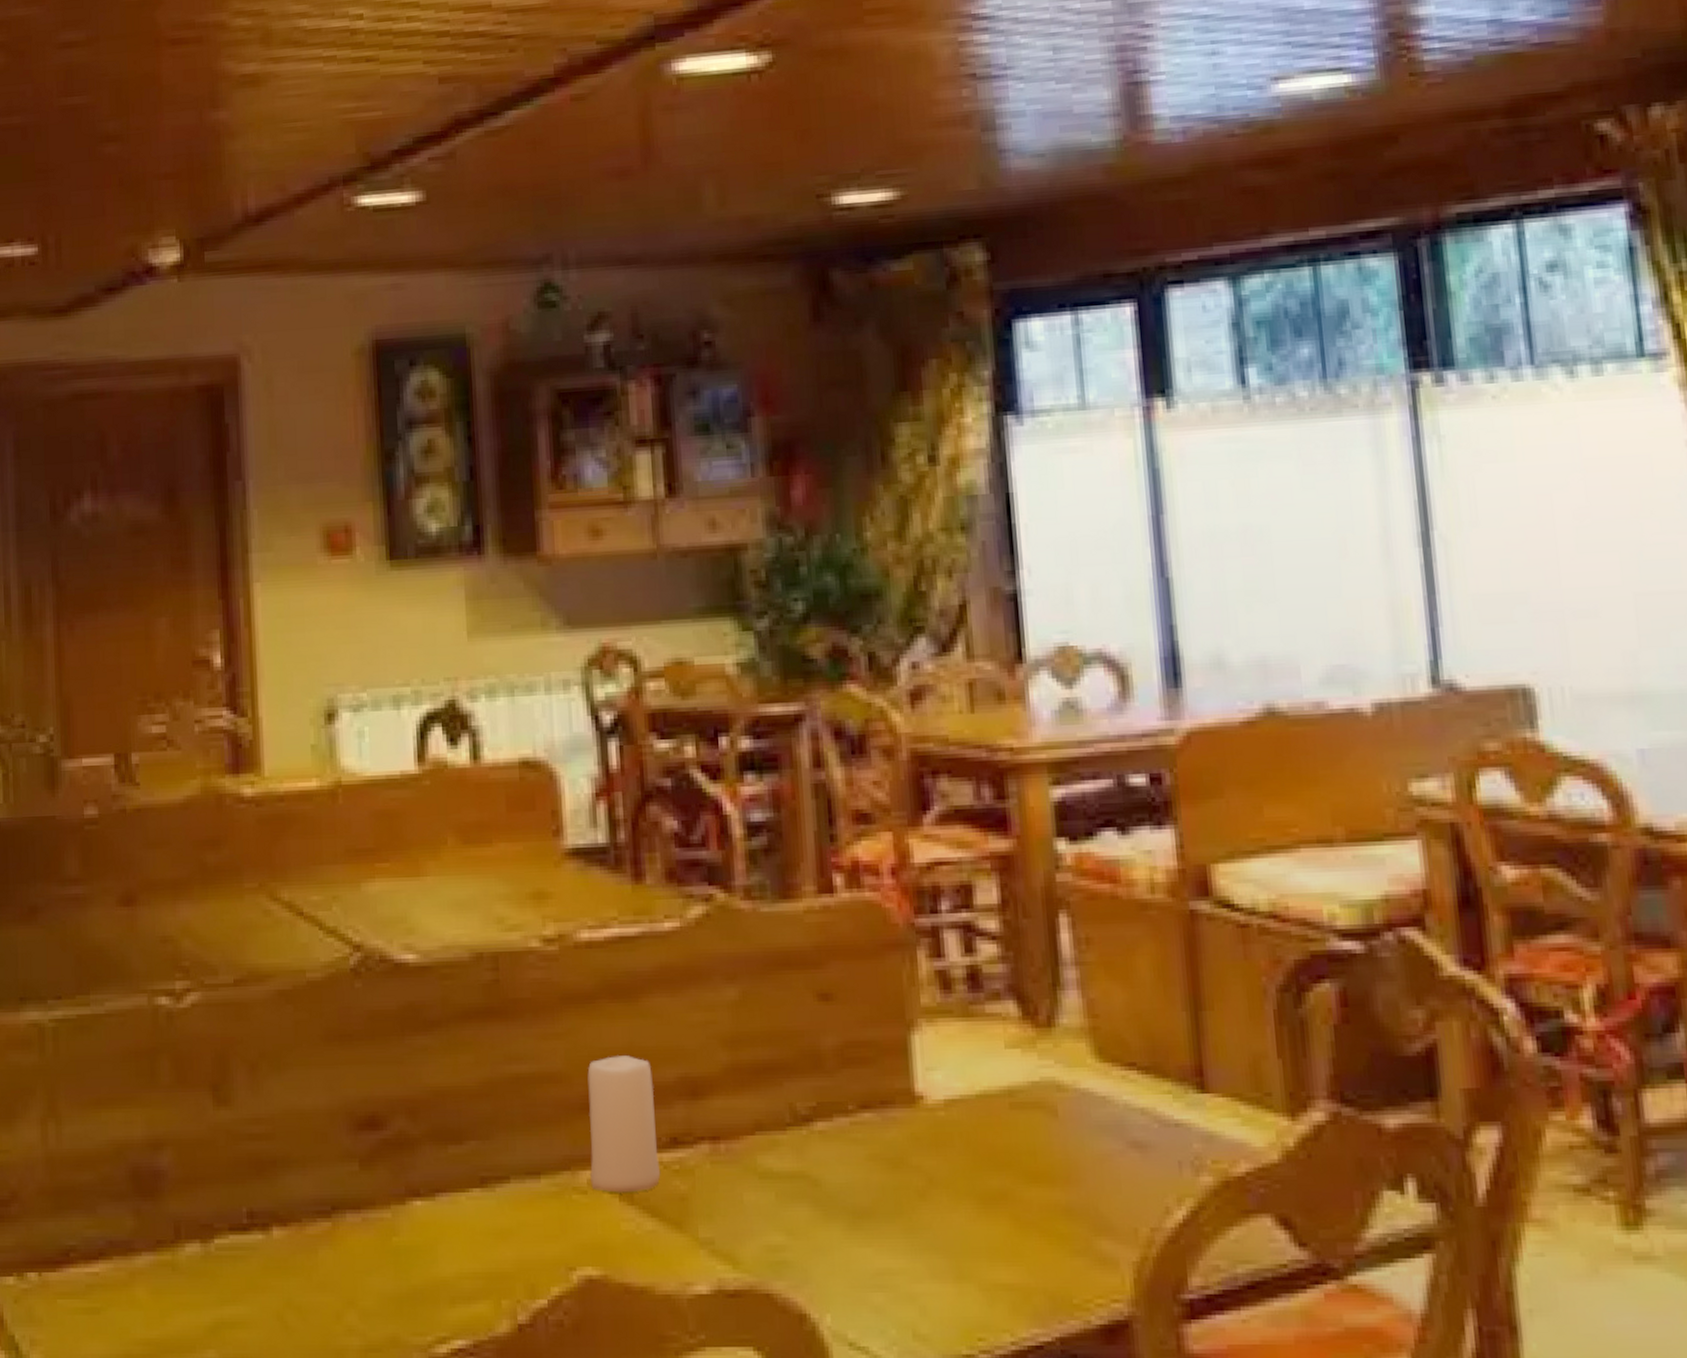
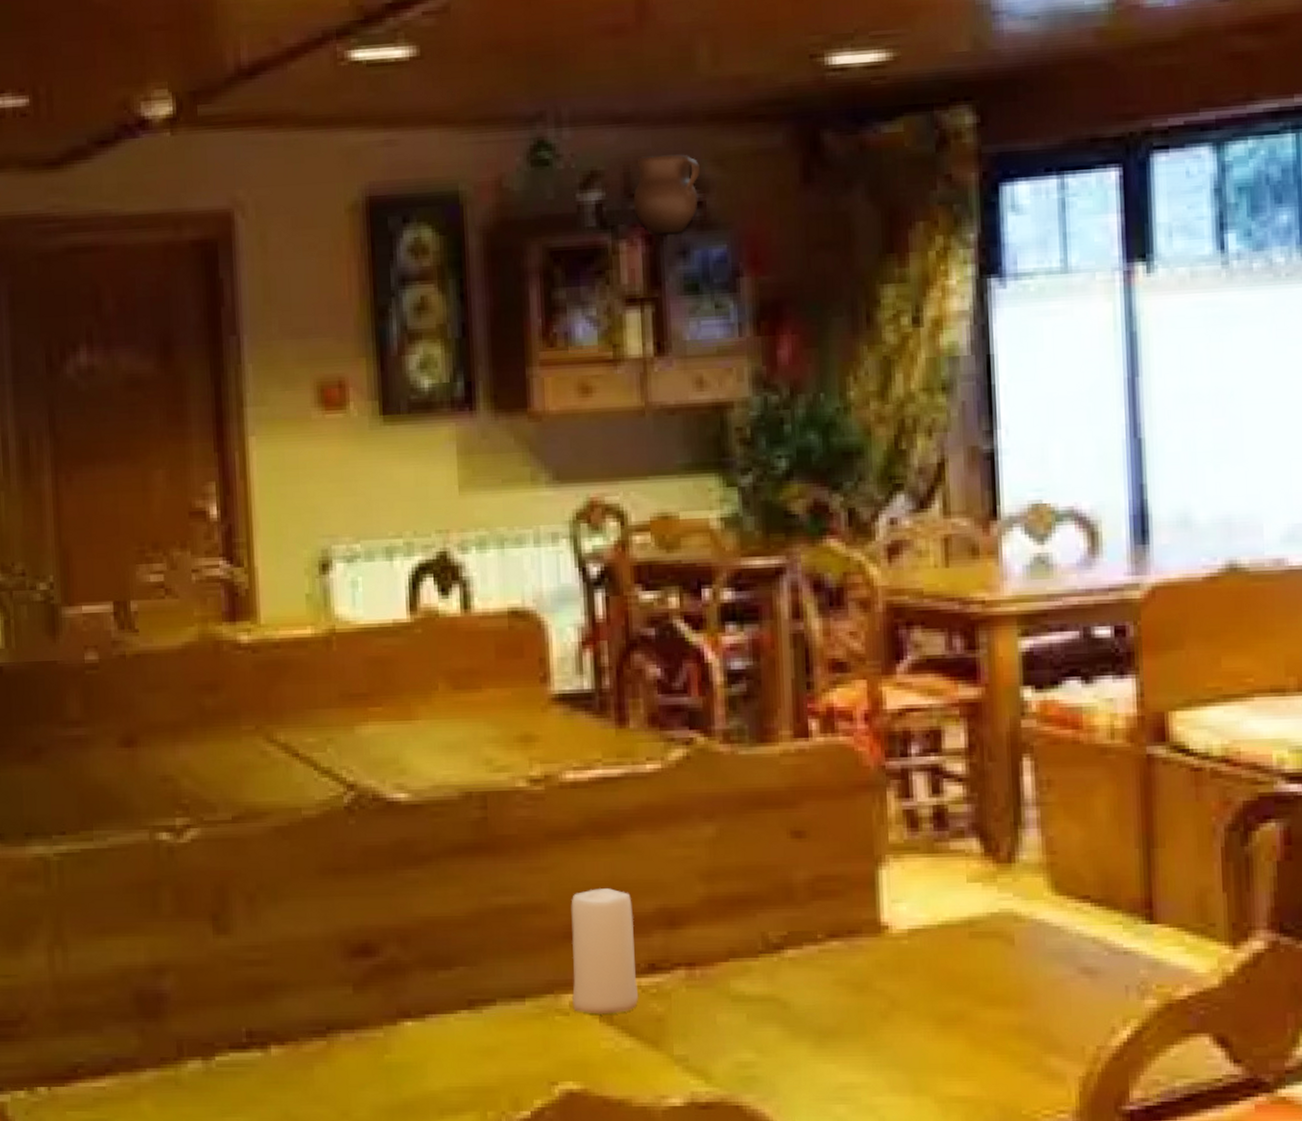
ceramic jug: none [641,294,708,377] -> present [633,154,700,236]

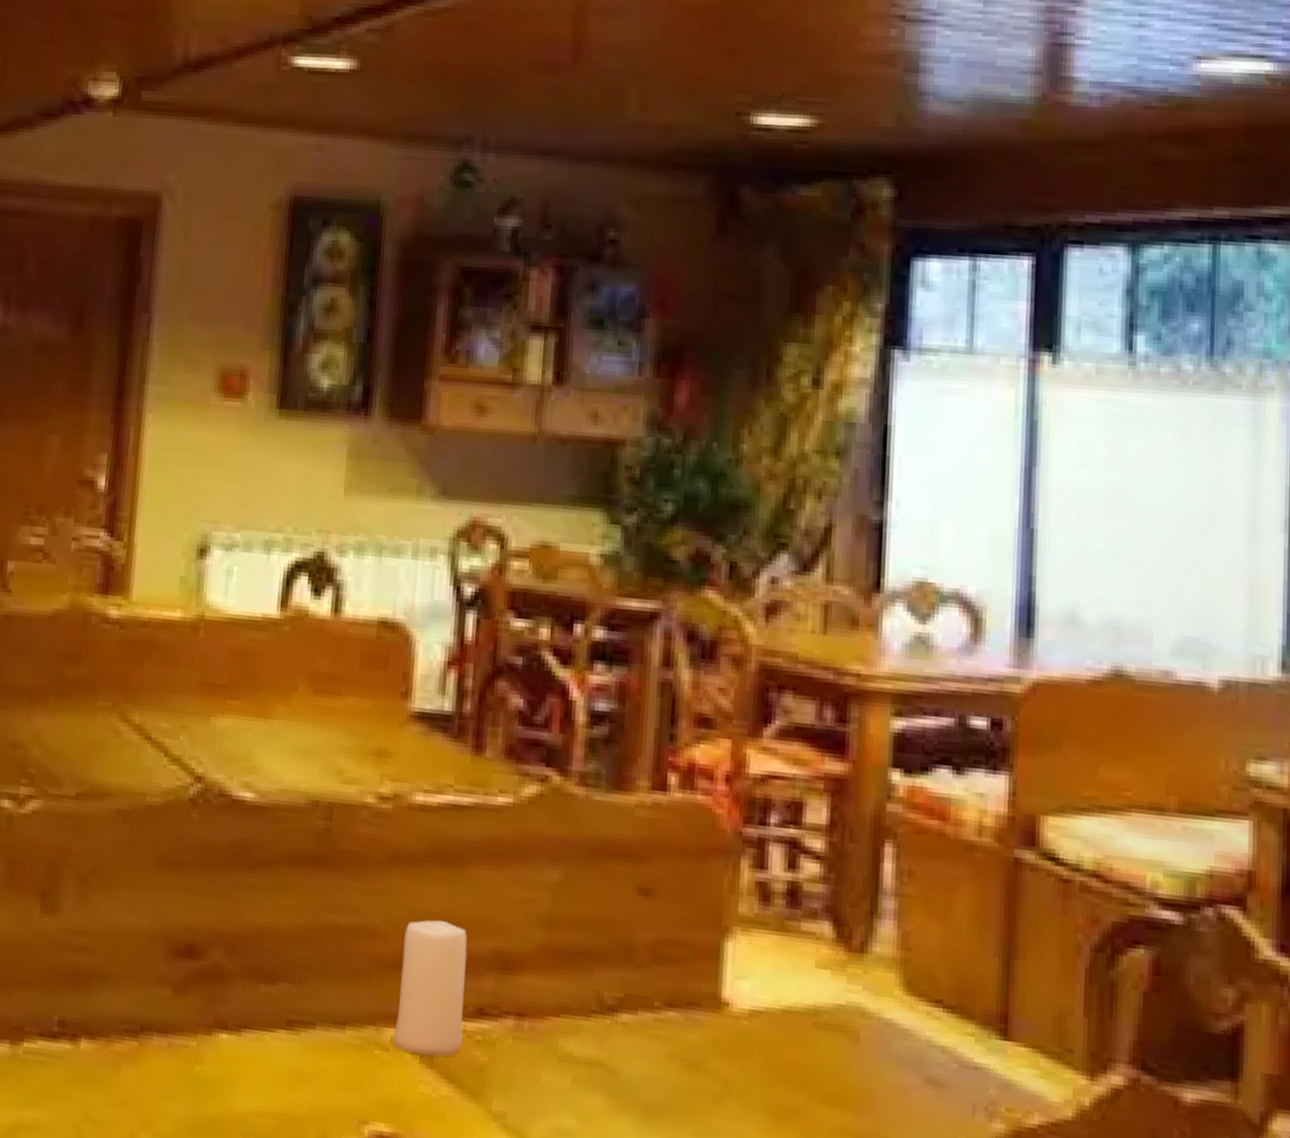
ceramic jug: present [633,154,700,236] -> none [548,190,617,269]

